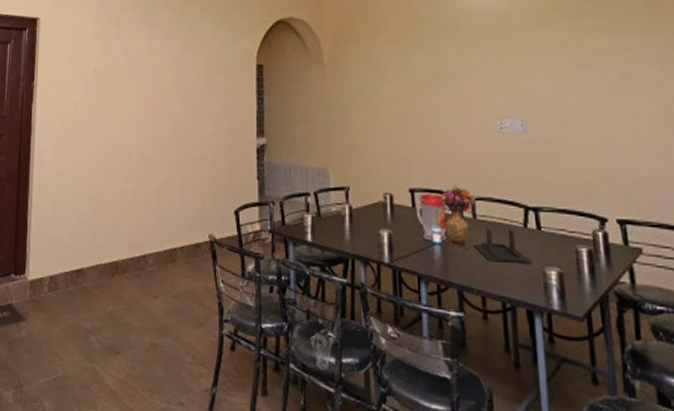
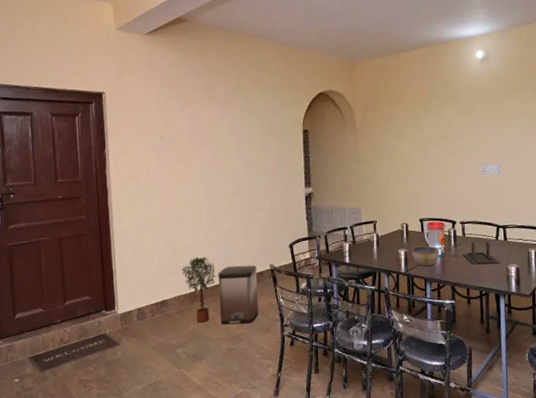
potted tree: none [103,217,144,304] -> present [181,257,217,323]
pedal bin: none [144,232,193,312] -> present [218,265,259,325]
bowl: none [399,227,440,257] -> present [412,246,440,266]
flower arrangement: present [440,184,475,244] -> none [441,213,465,255]

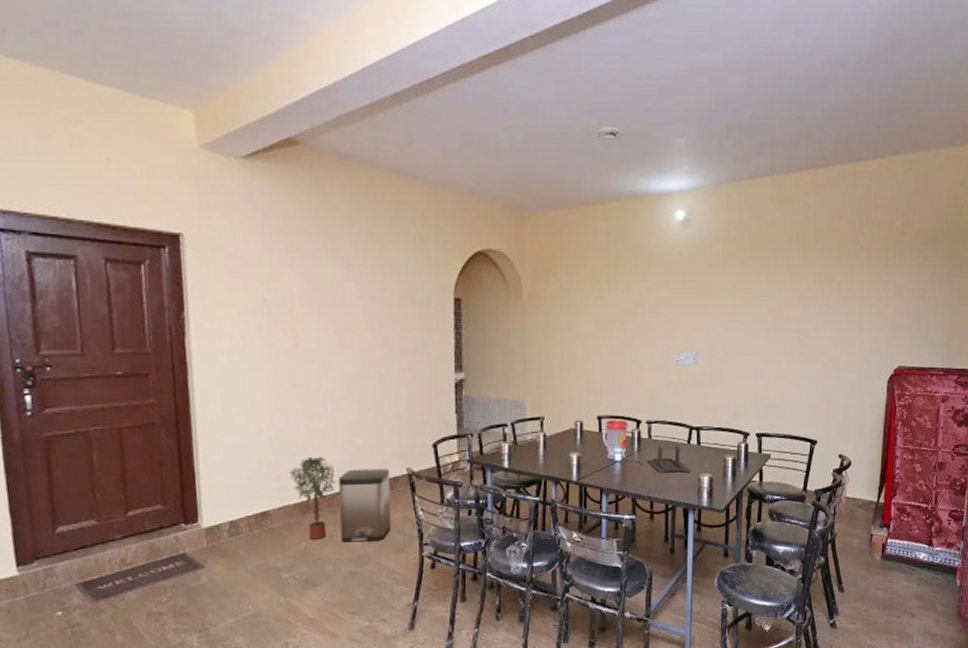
bowl: present [412,246,440,266] -> none [586,449,621,474]

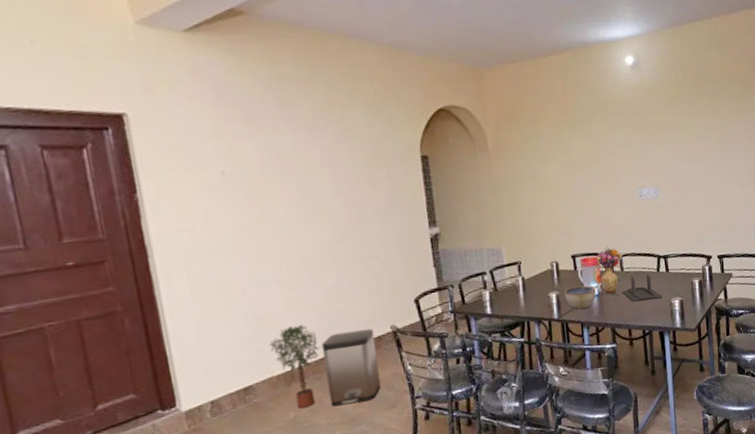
bowl: none [586,449,621,474] -> present [564,285,597,310]
flower arrangement: none [623,410,652,461] -> present [596,246,623,294]

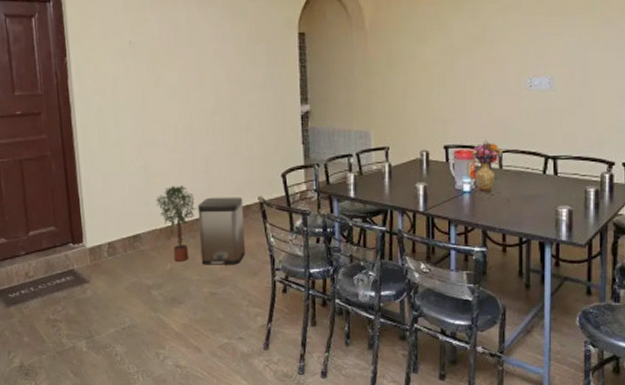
bowl: present [564,285,597,310] -> none [433,179,469,205]
napkin holder: present [622,273,663,302] -> none [499,175,547,205]

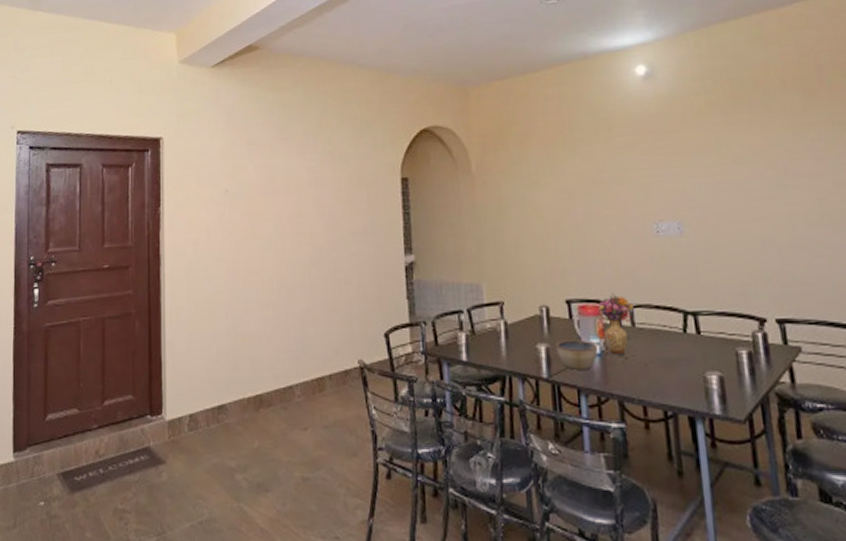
potted tree: present [155,186,196,262] -> none [245,347,289,438]
pedal bin: present [197,197,246,265] -> none [290,360,344,443]
bowl: none [433,179,469,205] -> present [556,339,599,370]

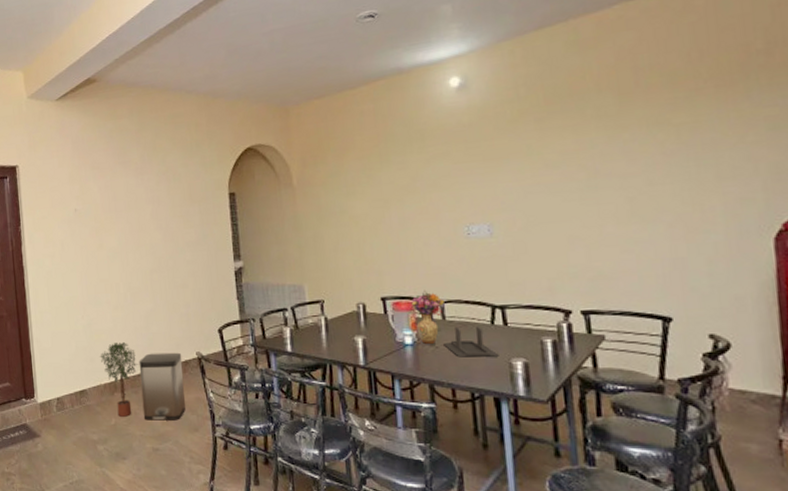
potted tree: none [245,347,289,438] -> present [100,342,138,417]
pedal bin: none [290,360,344,443] -> present [139,352,186,421]
bowl: present [556,339,599,370] -> none [372,332,411,358]
napkin holder: none [633,334,693,370] -> present [443,325,499,358]

